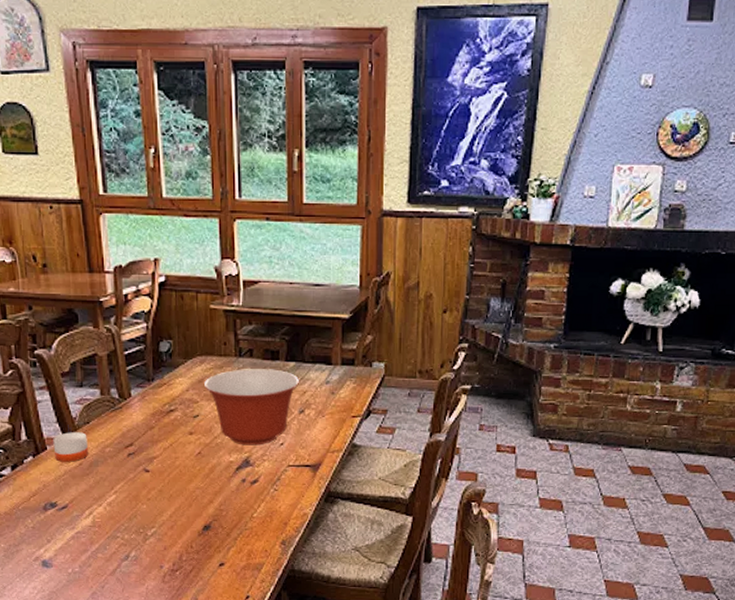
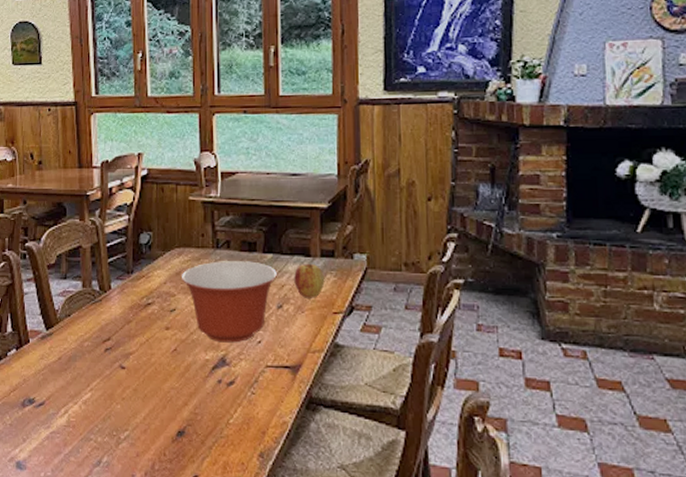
candle: present [53,432,89,462] -> none [35,325,69,356]
apple: none [316,371,345,403] -> present [294,263,325,298]

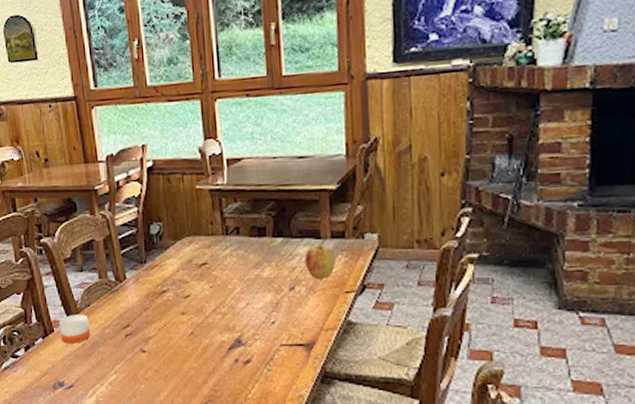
candle: none [35,325,69,356] -> present [59,315,91,343]
mixing bowl: present [181,261,278,343] -> none [193,246,289,325]

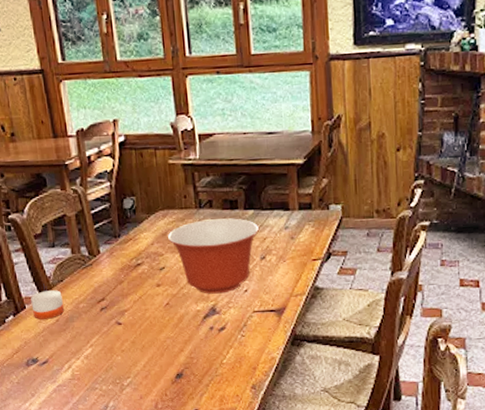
mixing bowl: none [193,246,289,325] -> present [167,218,260,294]
apple: present [305,245,336,279] -> none [275,216,304,248]

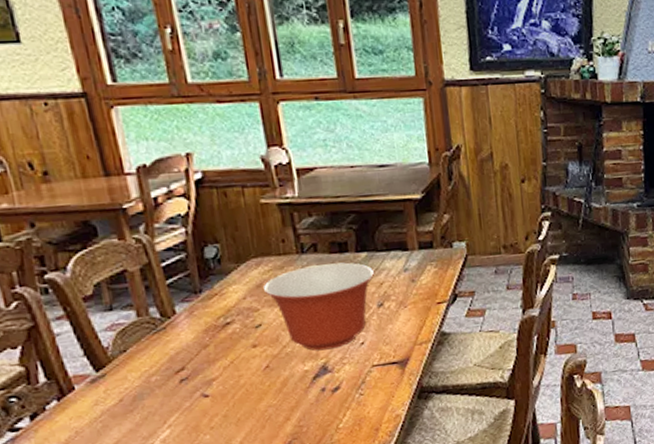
candle: present [31,290,65,319] -> none [81,363,131,402]

